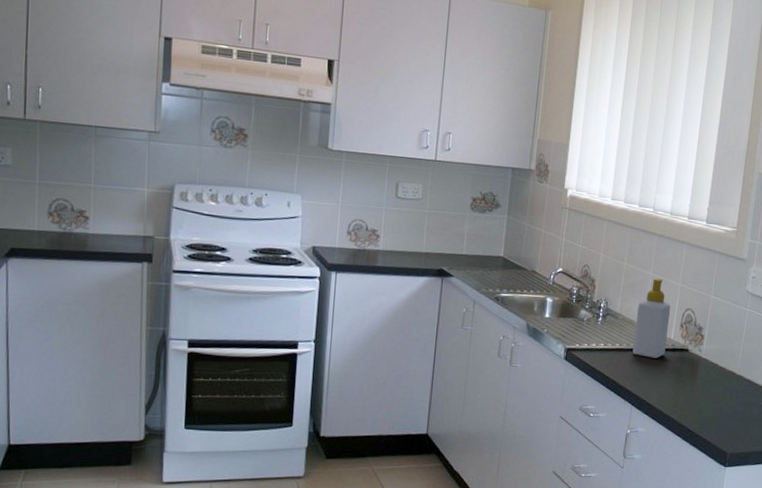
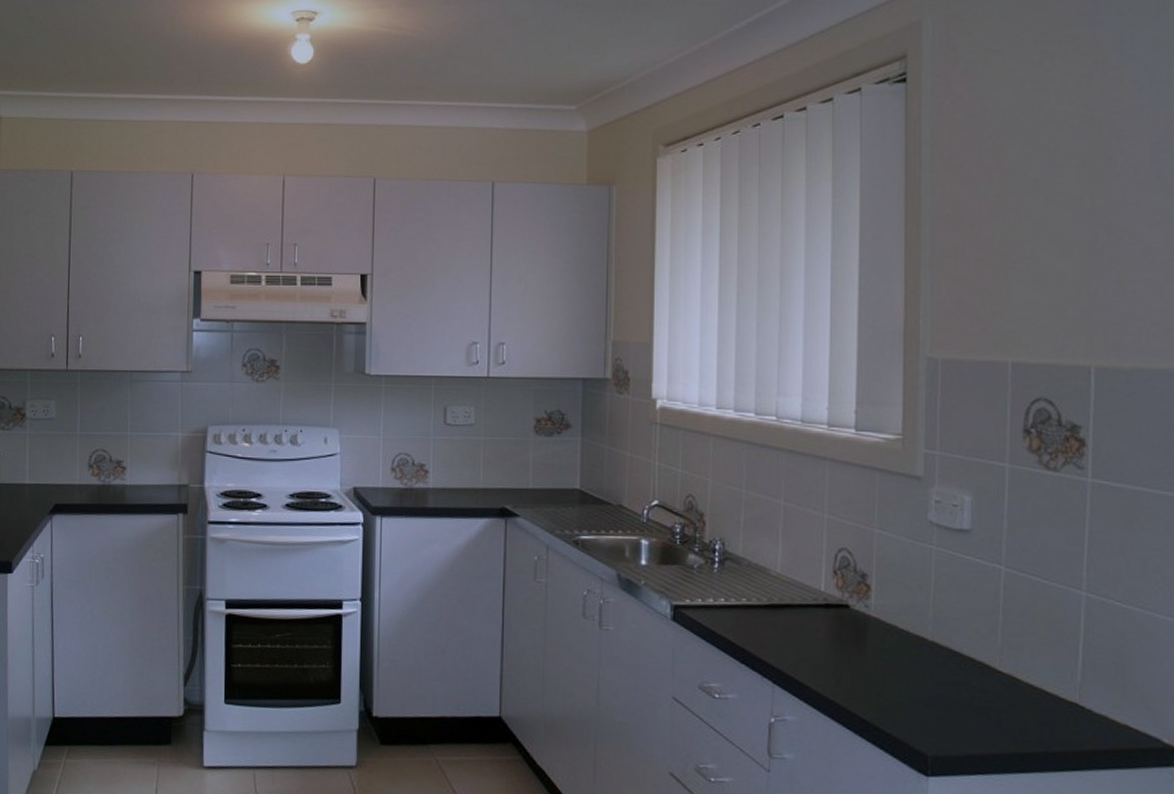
soap bottle: present [632,278,671,358] -> none [766,508,816,618]

